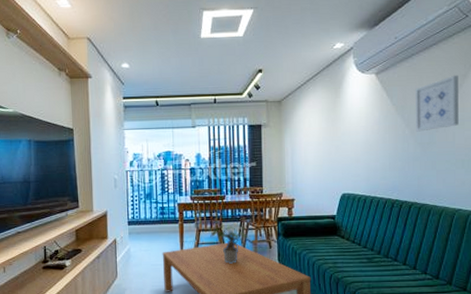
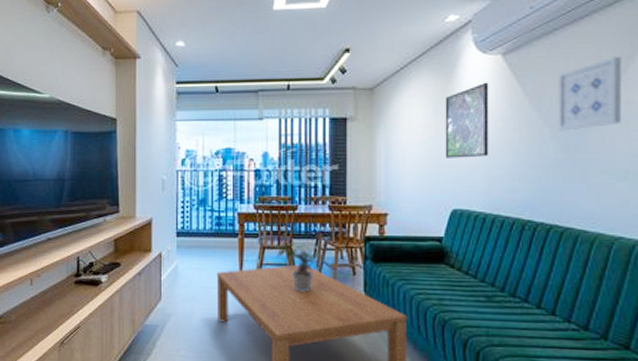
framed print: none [335,95,367,155] -> present [445,82,489,158]

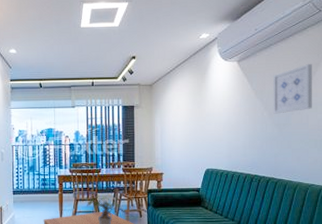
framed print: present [445,82,489,158] -> none [200,80,229,134]

